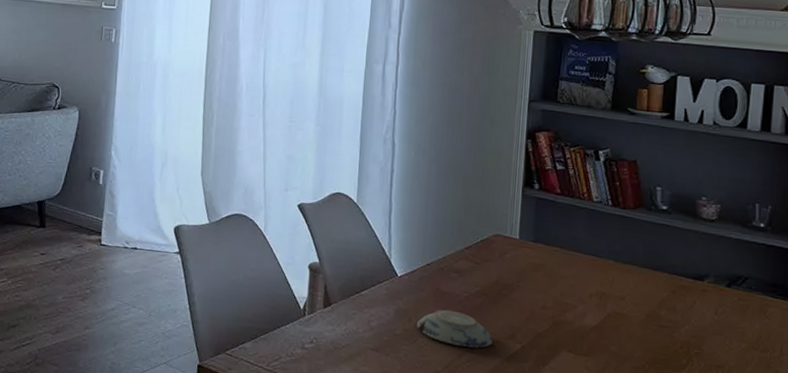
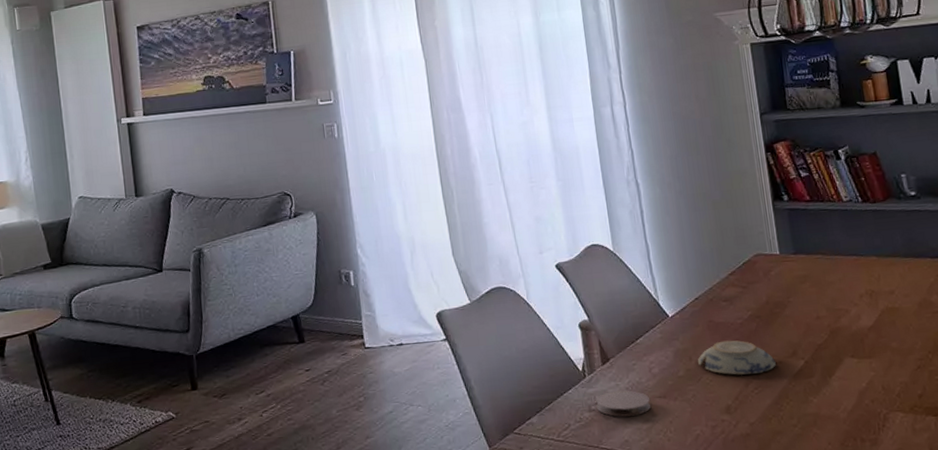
coaster: none [310,334,363,363] -> present [596,390,651,417]

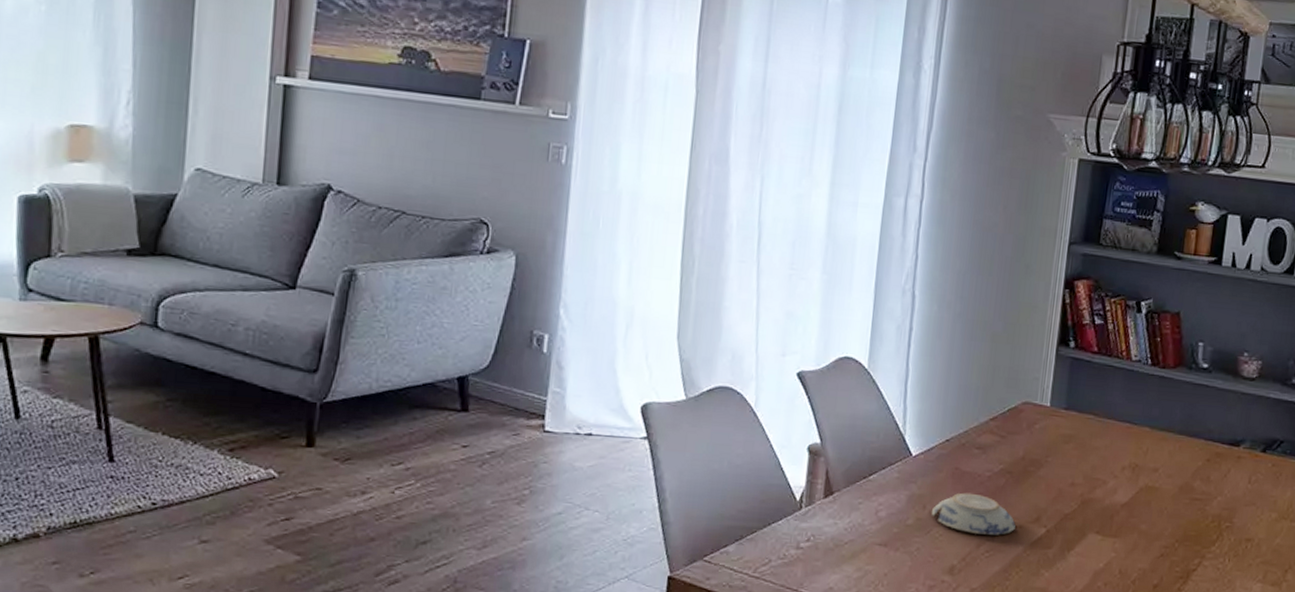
coaster: present [596,390,651,417] -> none [806,529,868,562]

